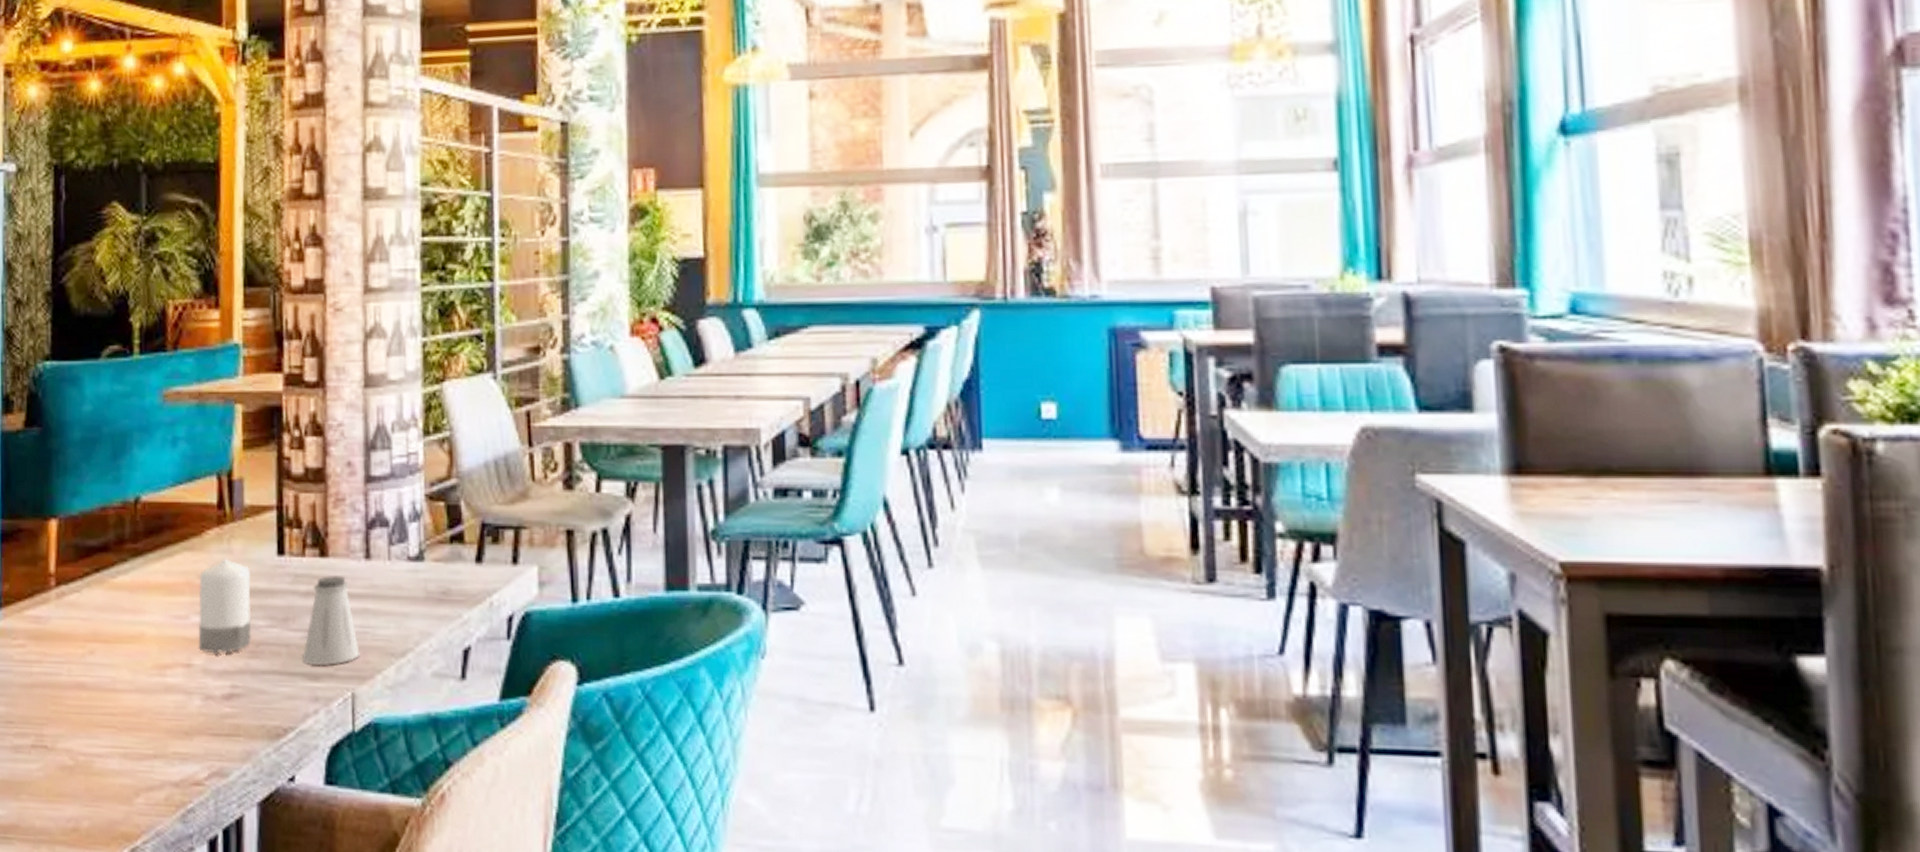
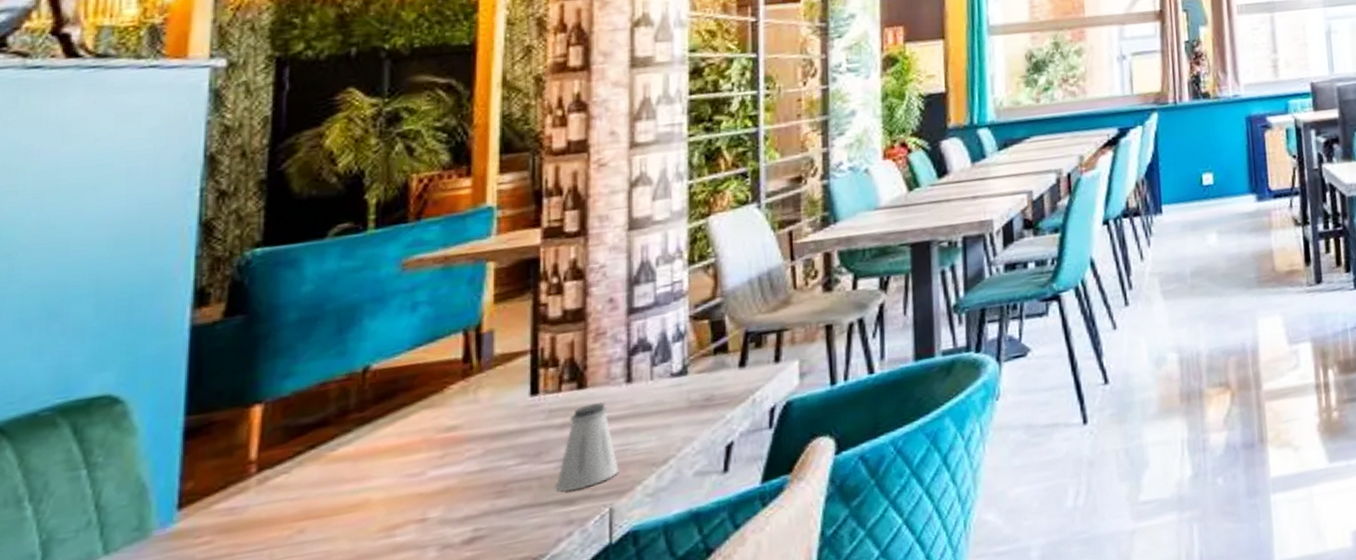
candle: present [198,558,252,656] -> none [435,408,499,505]

